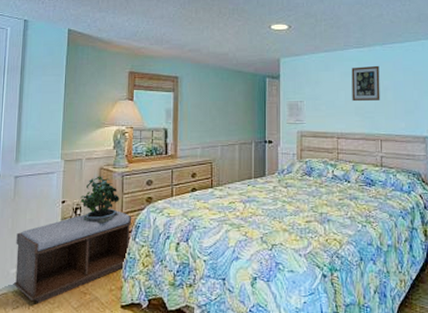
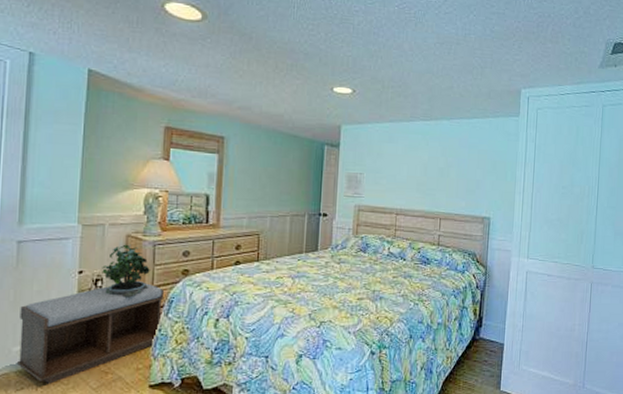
picture frame: present [351,65,380,102] -> none [414,140,445,178]

